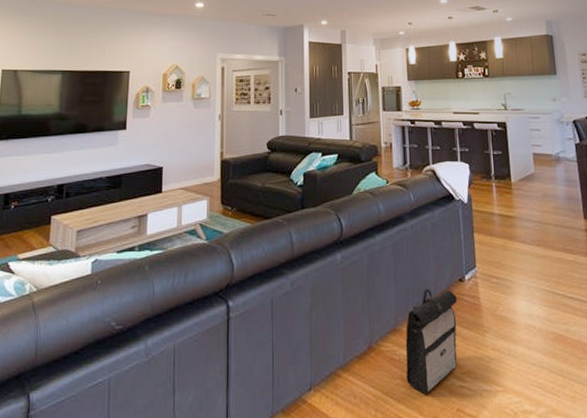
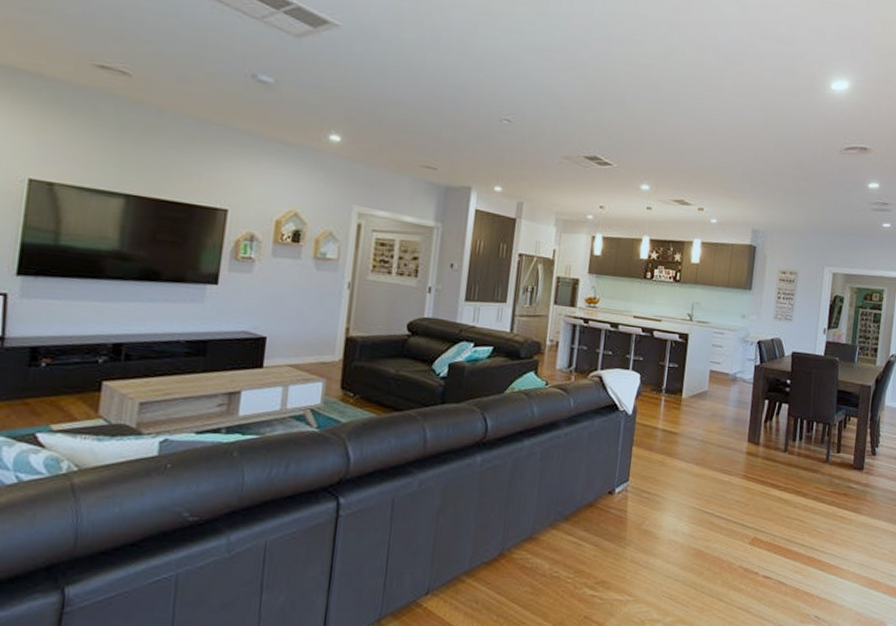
backpack: present [405,289,457,393] -> none [536,499,603,601]

